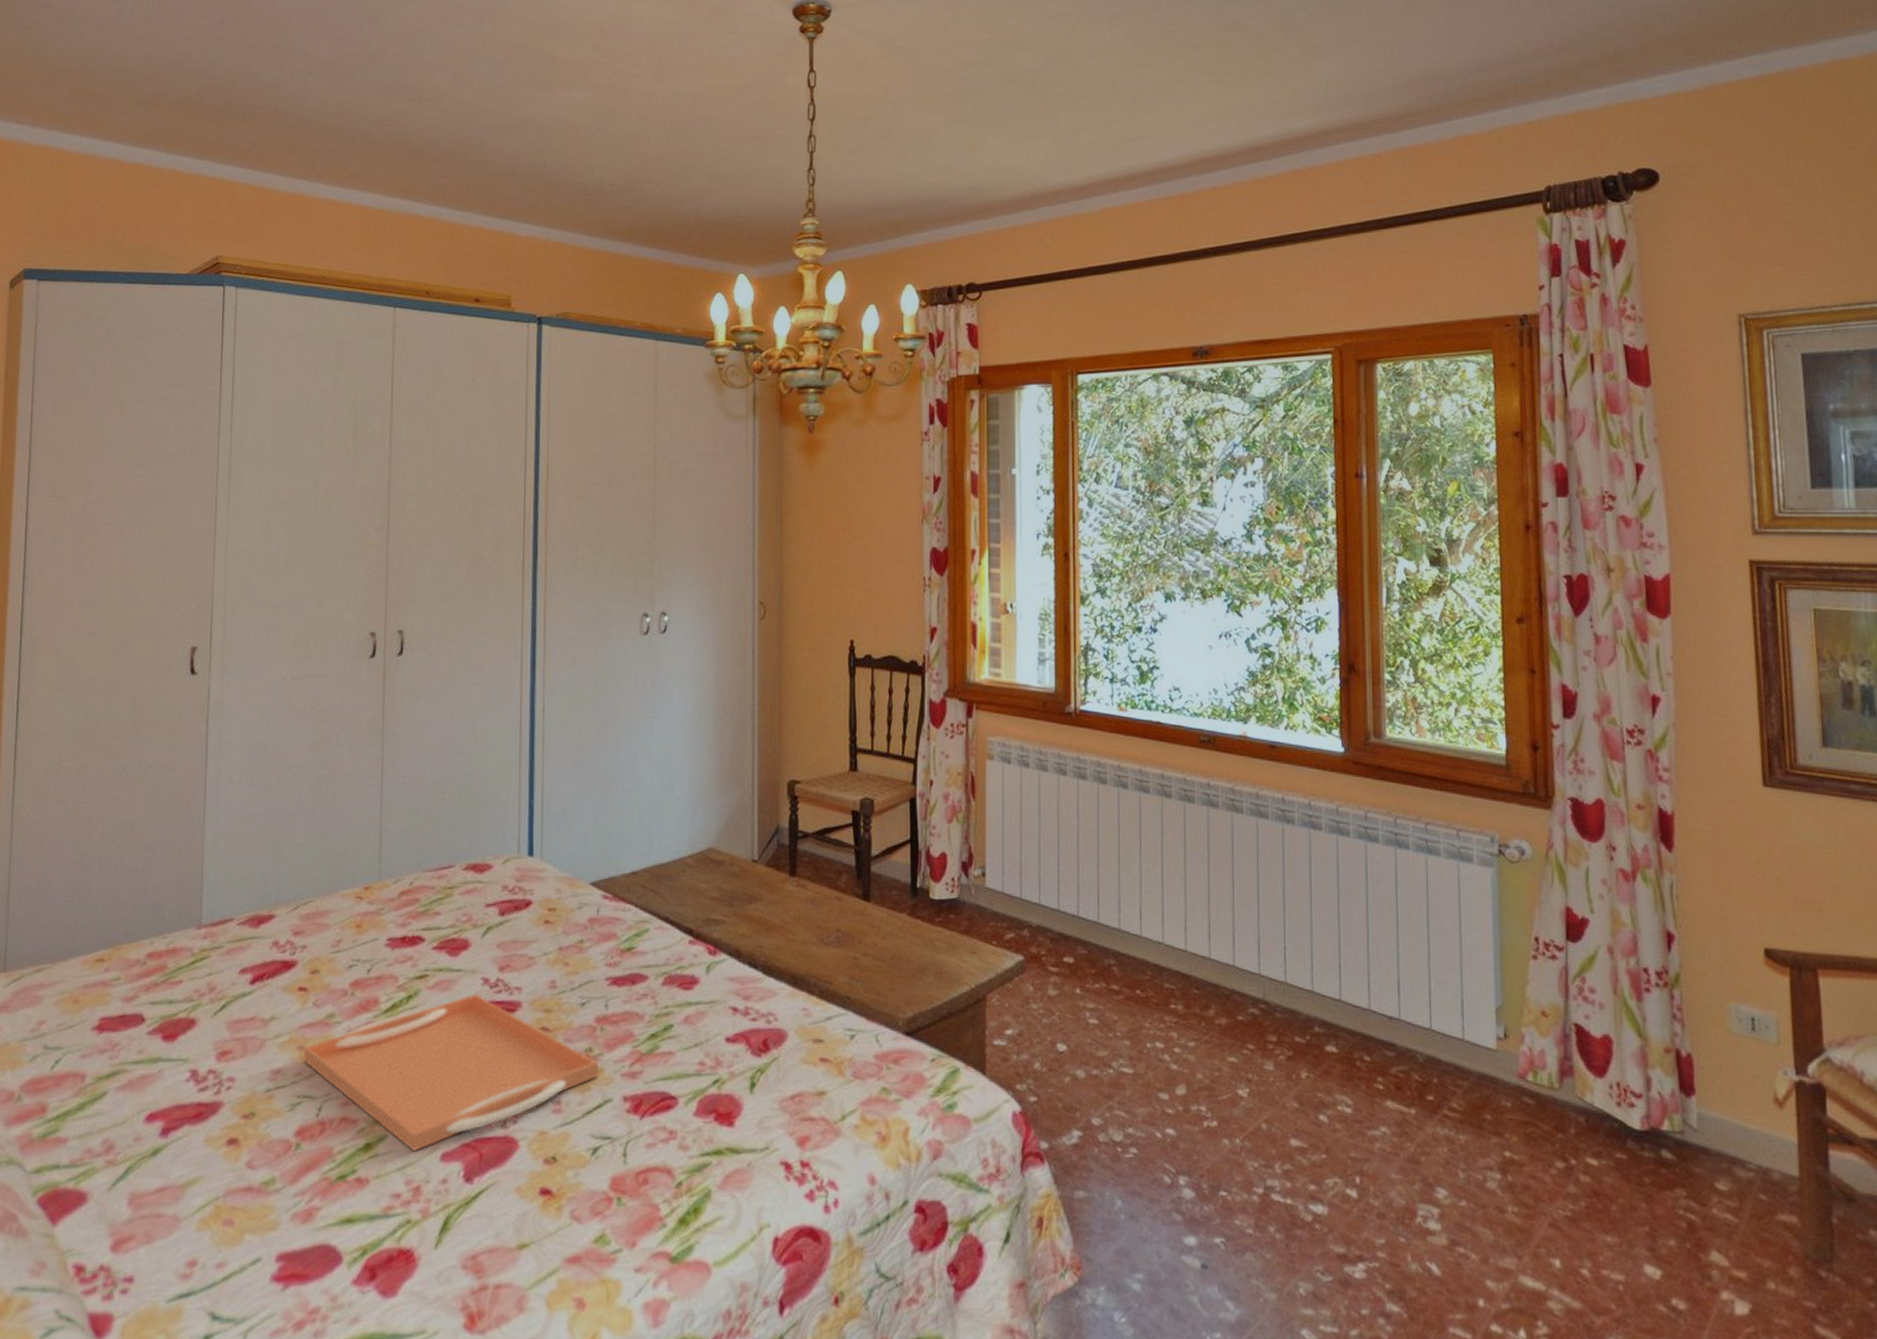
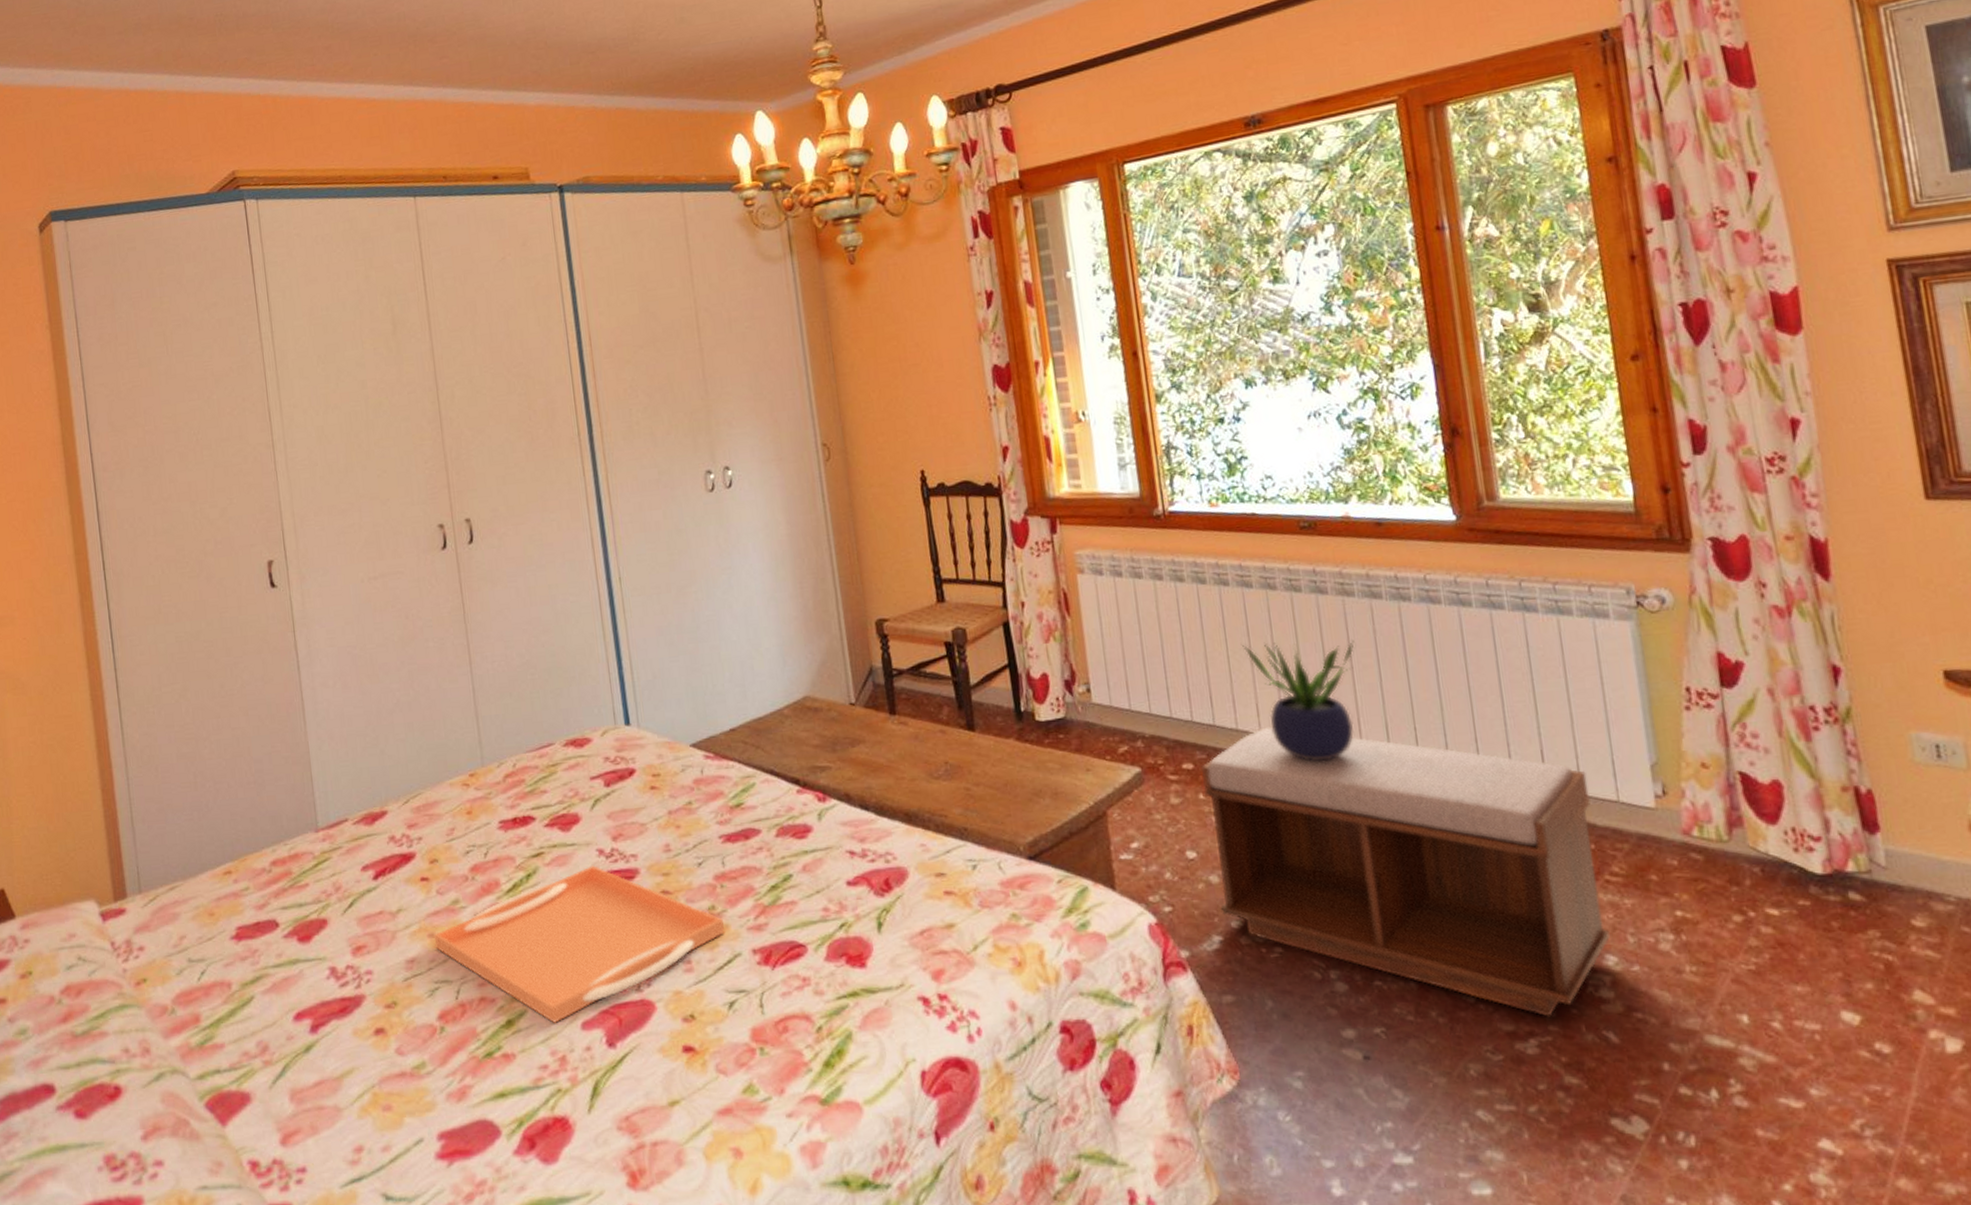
bench: none [1080,930,1444,1243] -> present [1200,726,1611,1017]
potted plant: none [1132,847,1238,969] -> present [1241,640,1354,761]

